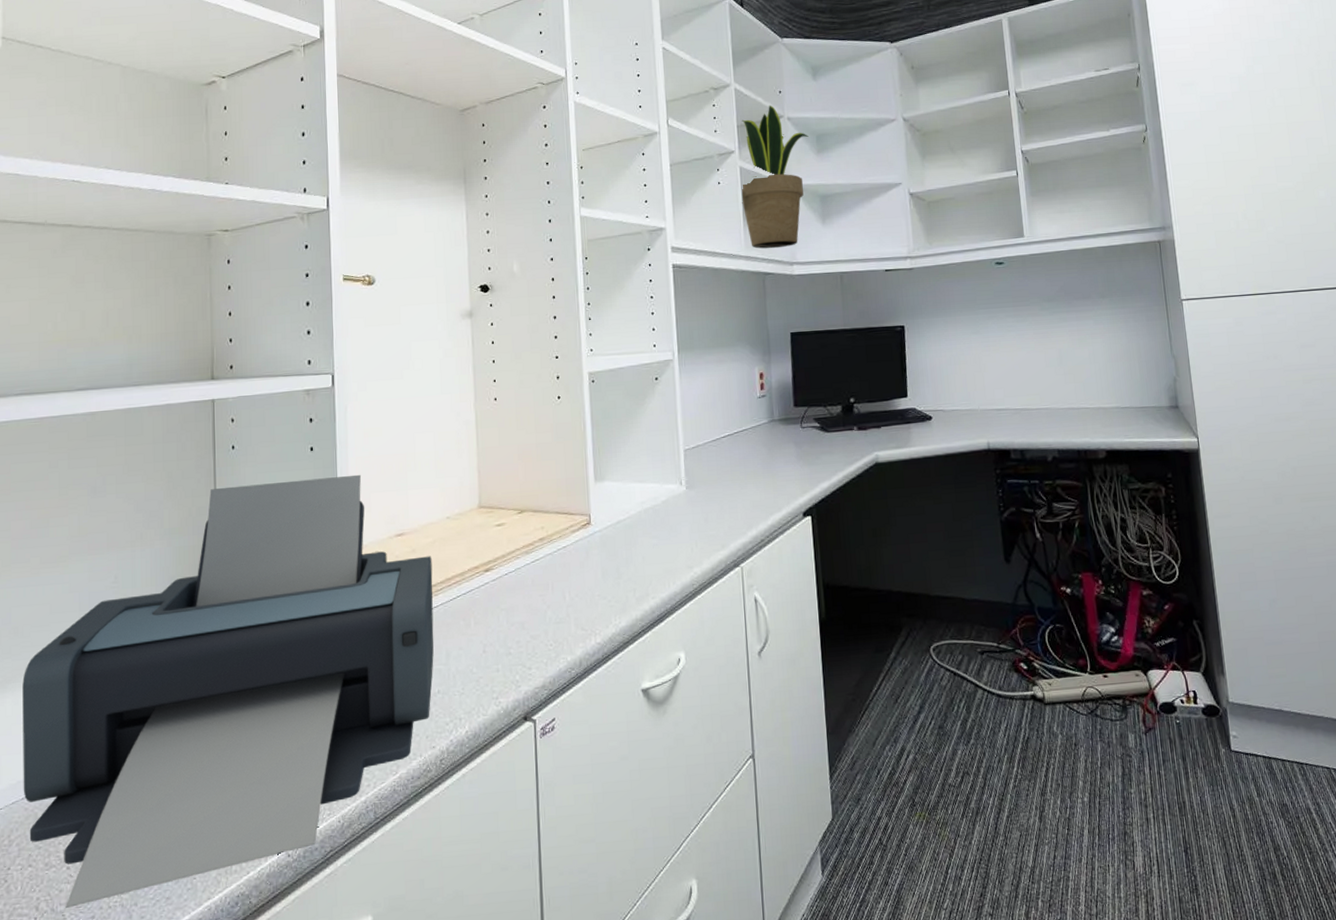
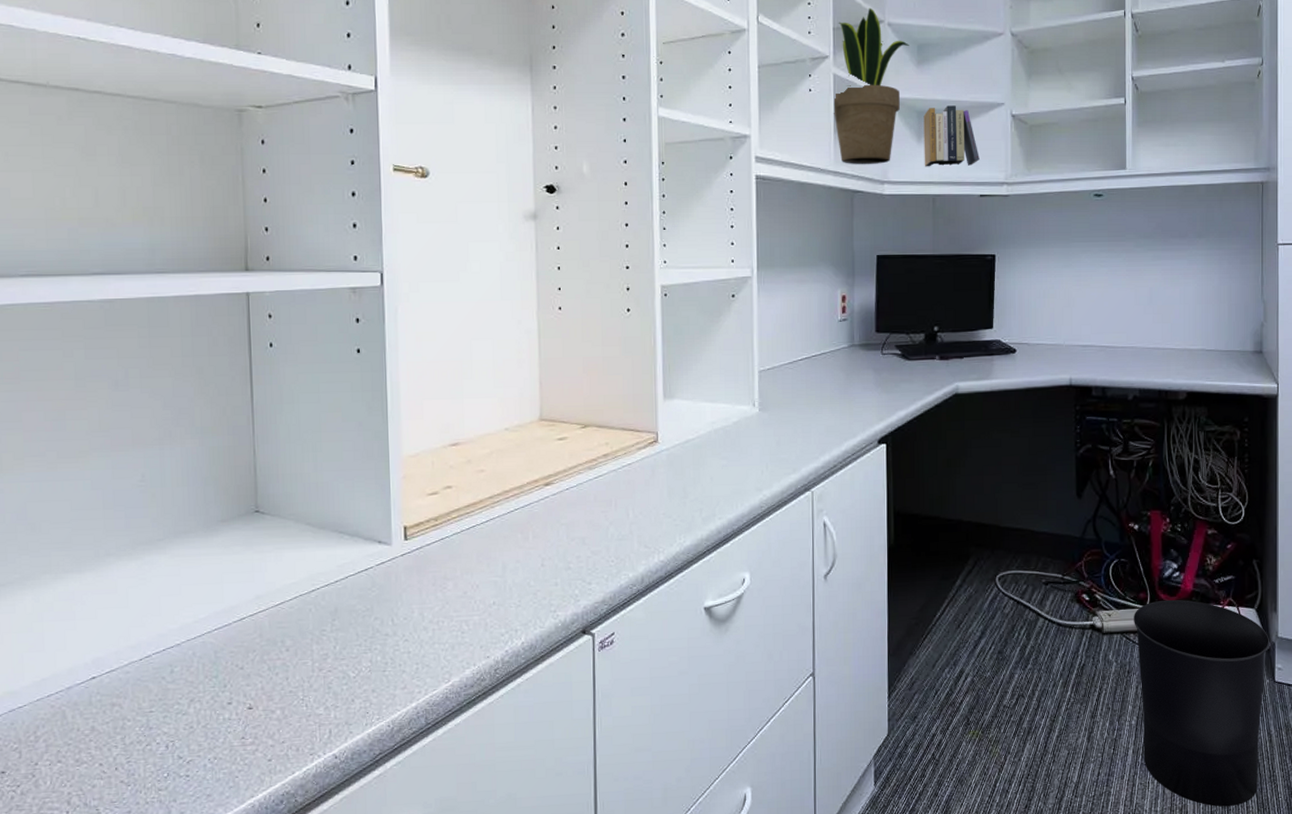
printer: present [22,474,434,908] -> none [42,380,490,803]
books: none [826,188,882,247] -> present [923,105,980,167]
waste bin: none [1075,665,1227,892] -> present [1134,599,1269,807]

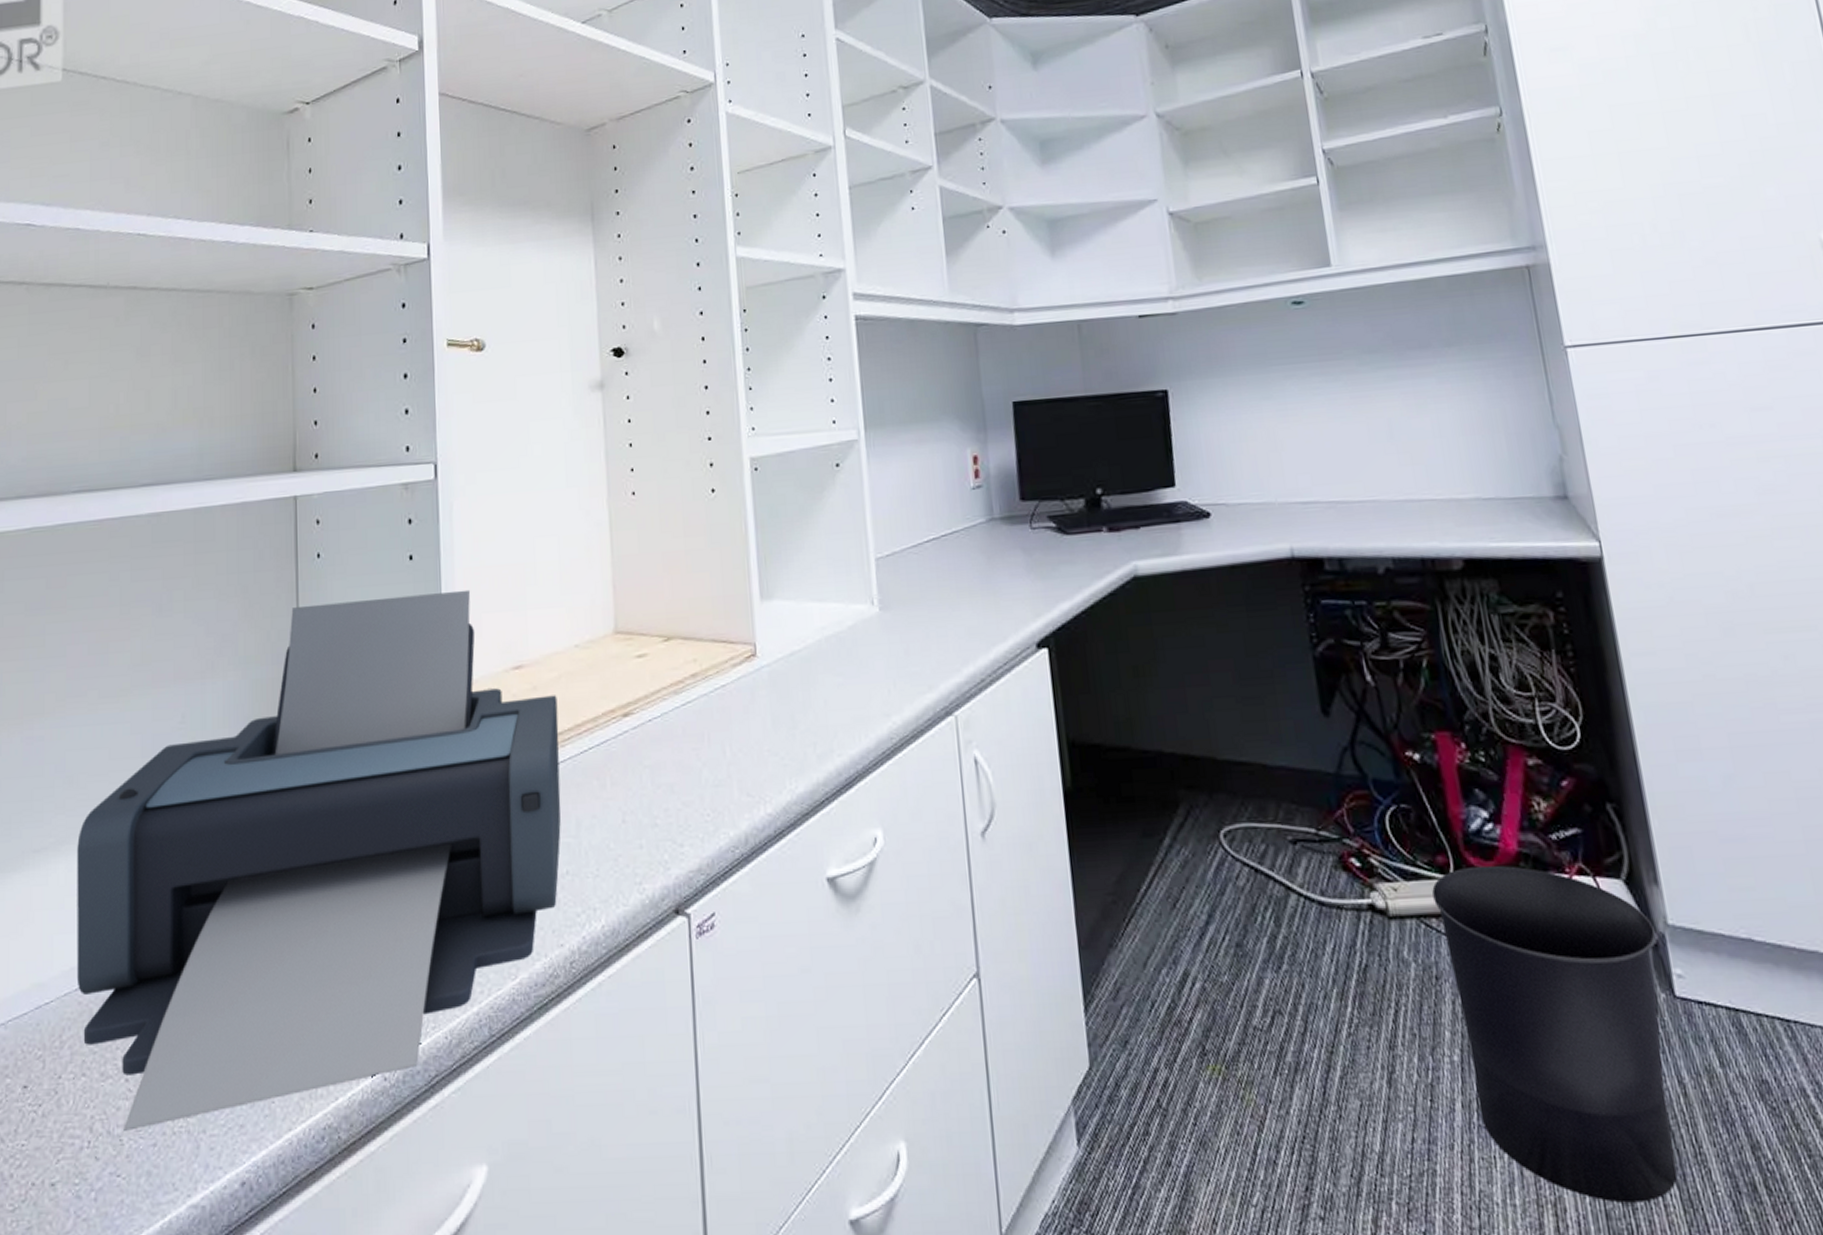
printer: none [42,380,490,803] -> present [76,589,561,1131]
potted plant: present [834,7,909,165] -> none [940,104,1029,292]
books: present [923,105,980,167] -> none [1055,208,1133,287]

